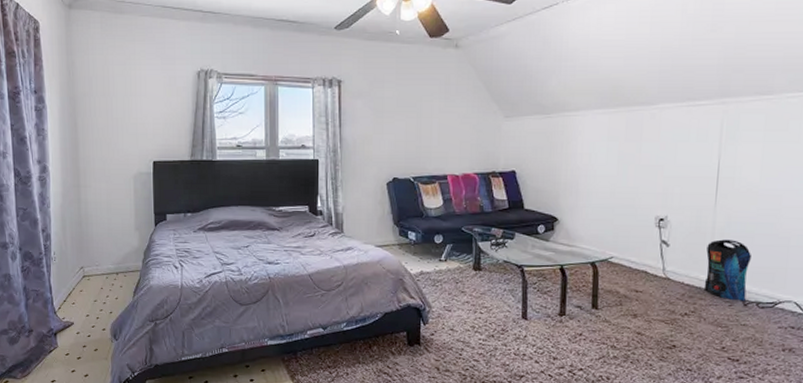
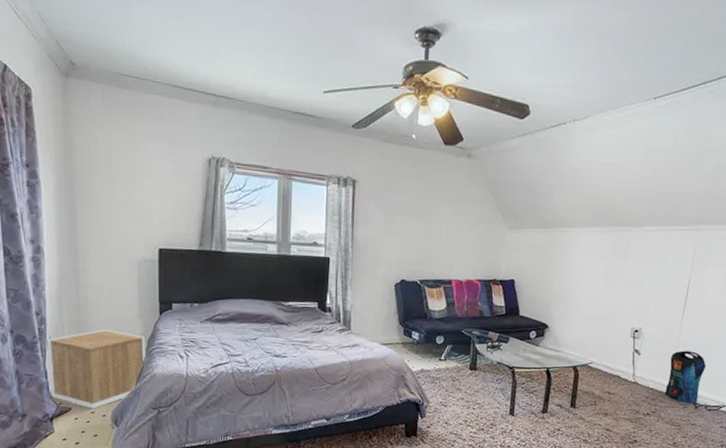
nightstand: none [51,243,142,323] -> present [47,329,145,409]

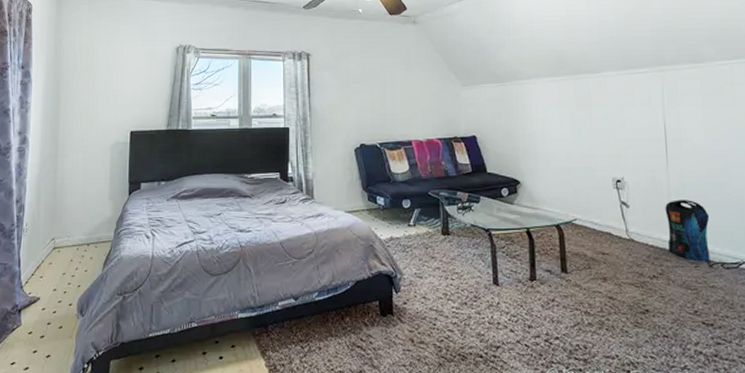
nightstand: present [47,329,145,409] -> none [22,213,114,298]

